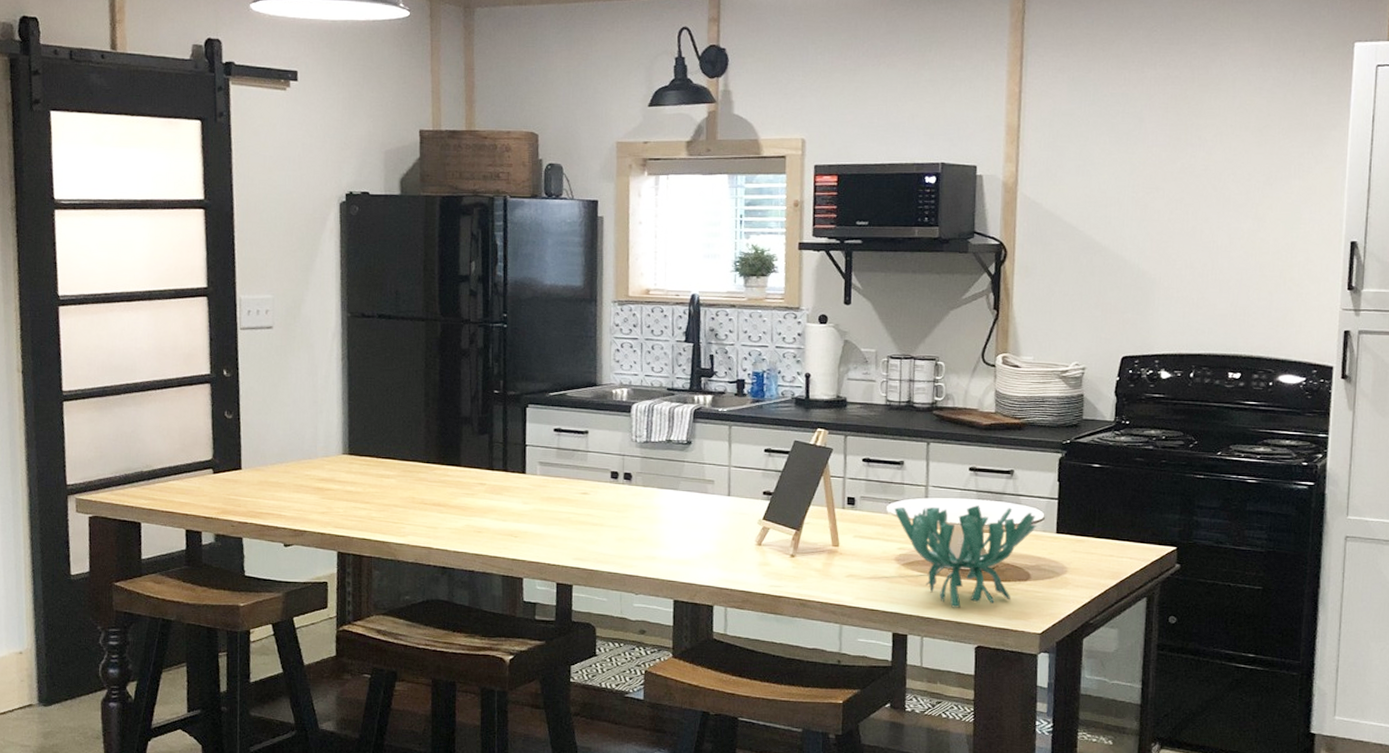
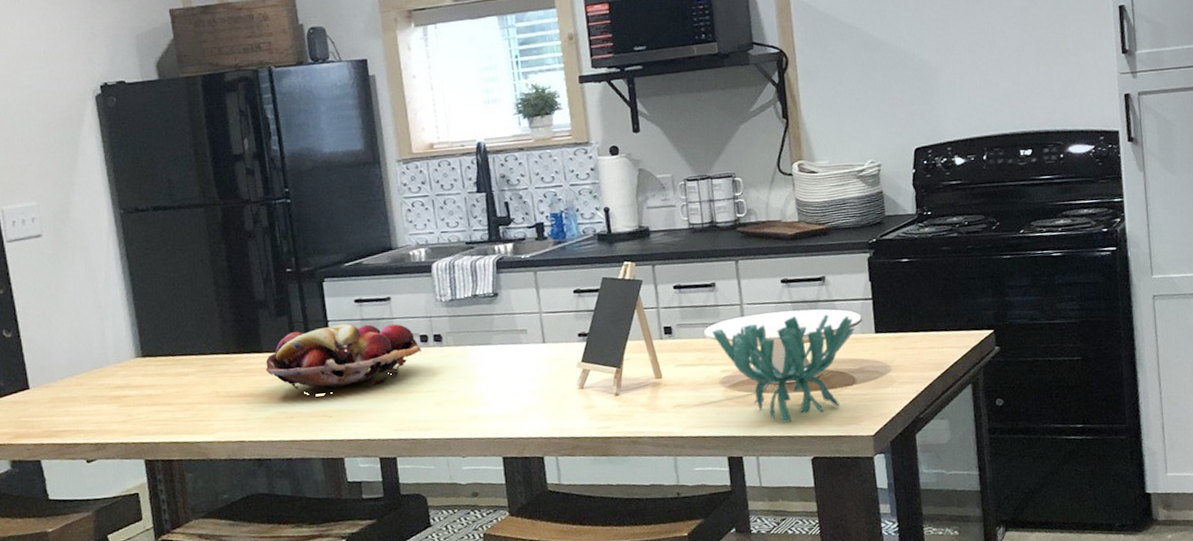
fruit basket: none [461,449,611,514] -> present [265,323,421,391]

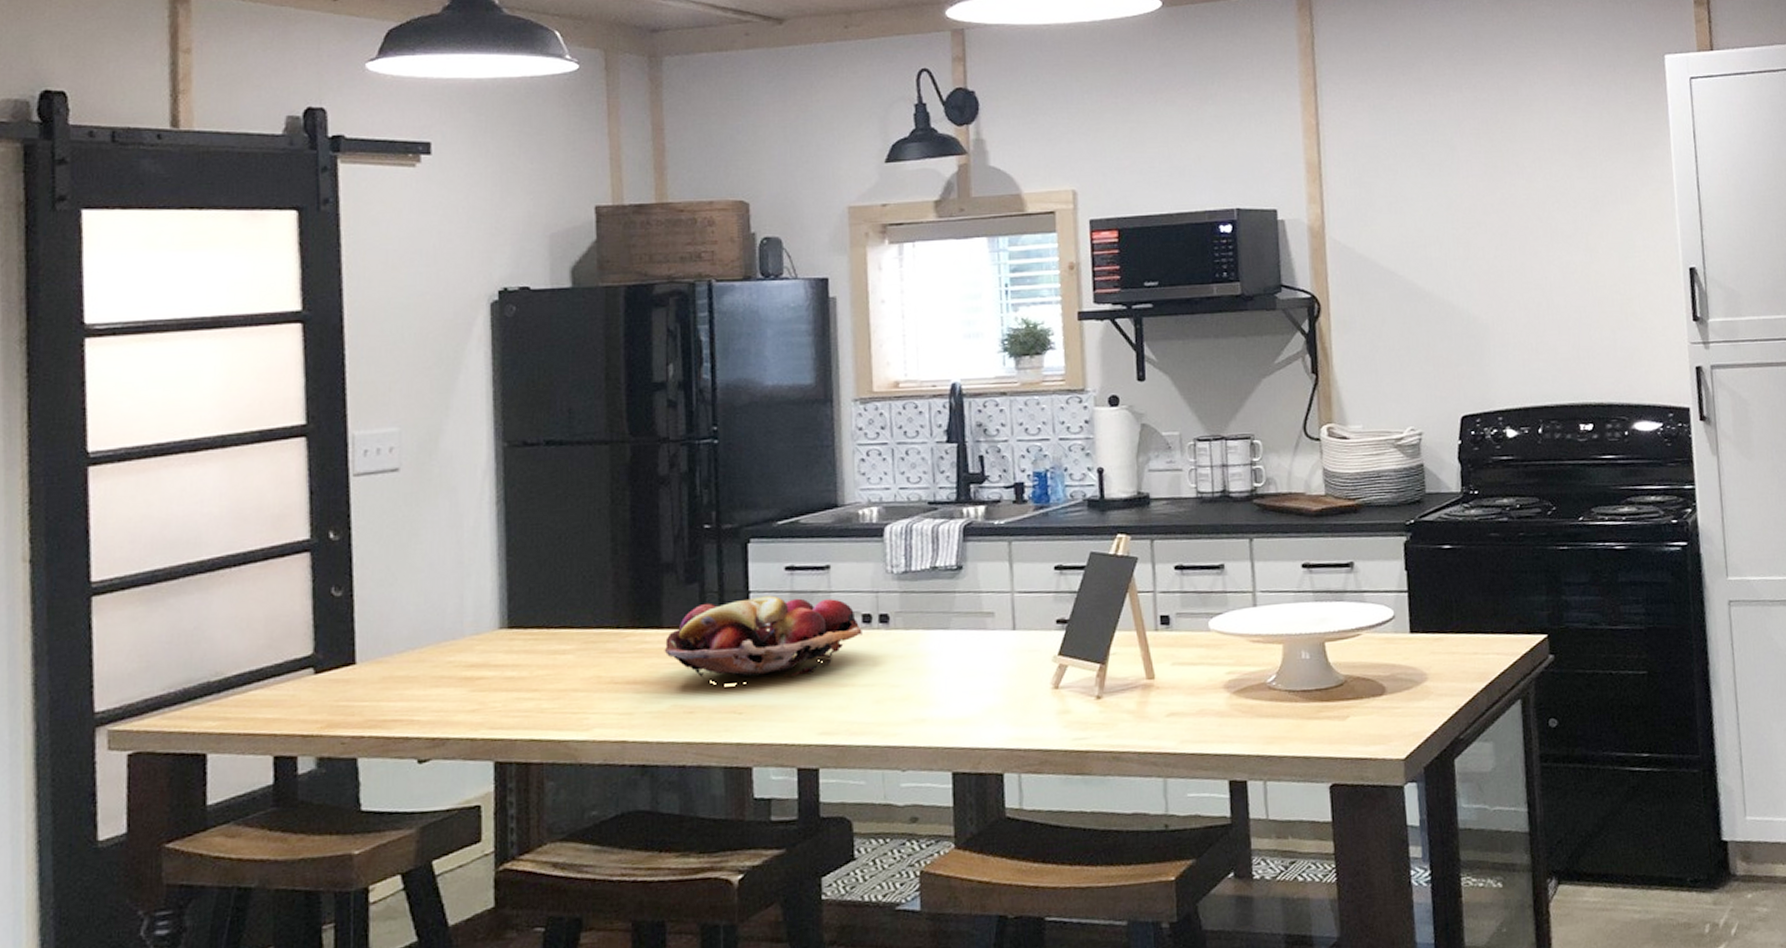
plant: present [712,314,856,423] -> none [1217,608,1387,740]

